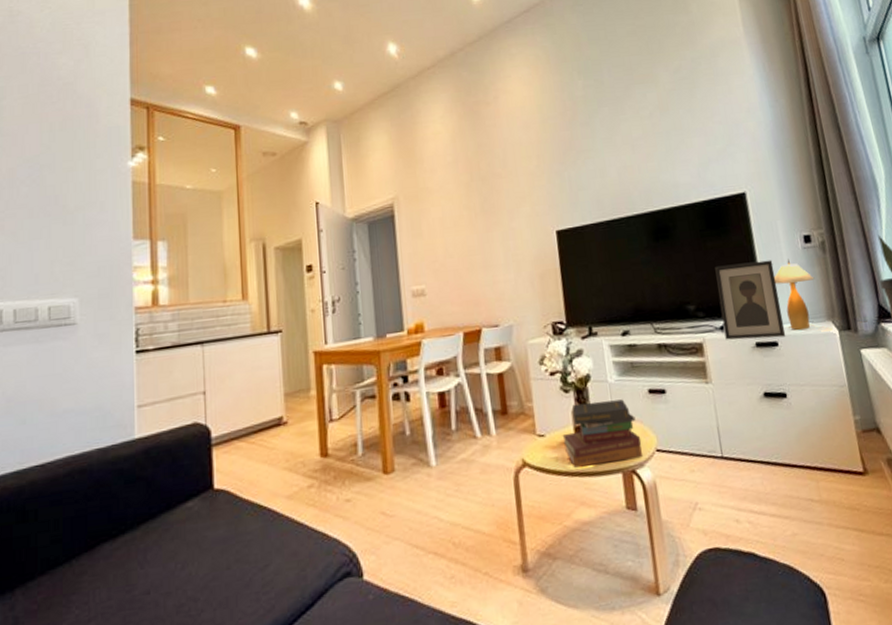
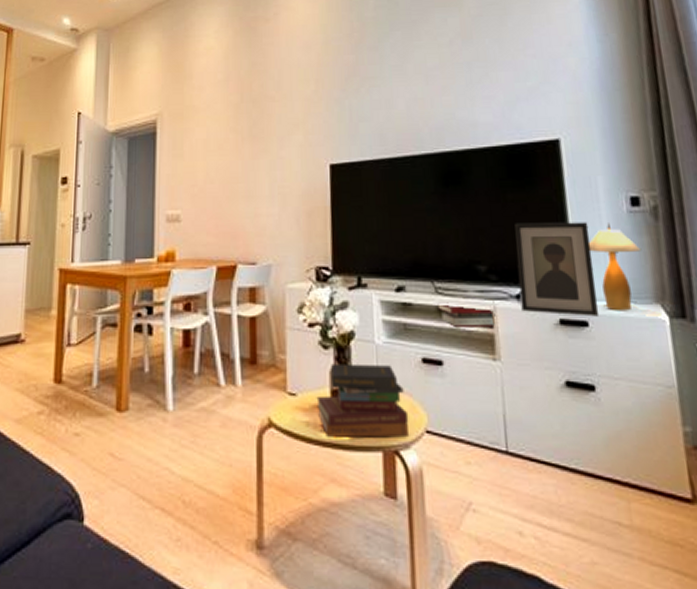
books: none [657,330,705,360] -> present [437,295,496,328]

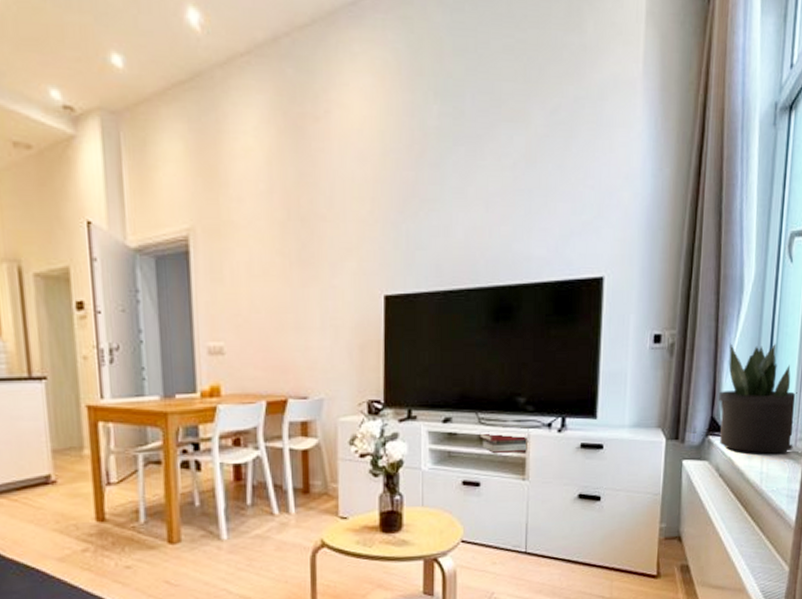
books: present [316,363,410,439] -> none [366,488,448,553]
picture frame: present [514,222,600,317] -> none [551,357,616,441]
table lamp: present [589,223,642,311] -> none [614,358,655,435]

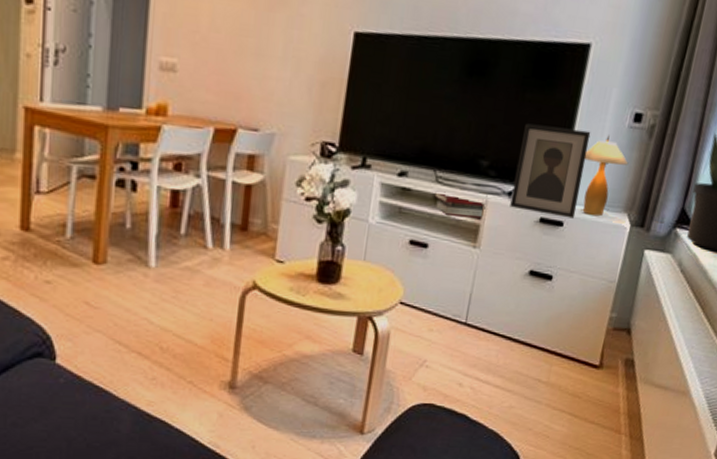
picture frame: none [551,357,616,441] -> present [510,123,591,219]
table lamp: none [614,358,655,435] -> present [579,135,629,217]

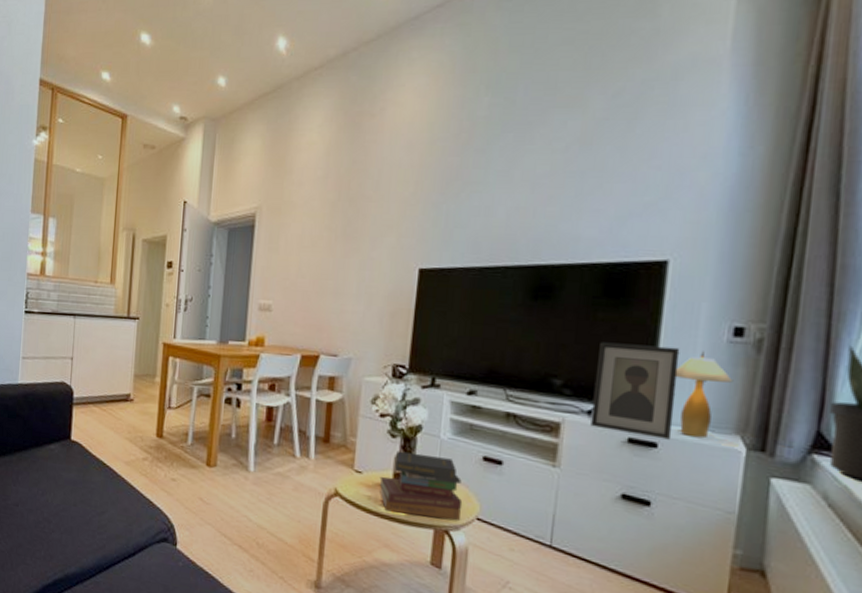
books: none [302,237,388,306] -> present [379,450,463,521]
books: present [434,186,488,220] -> none [506,405,564,438]

